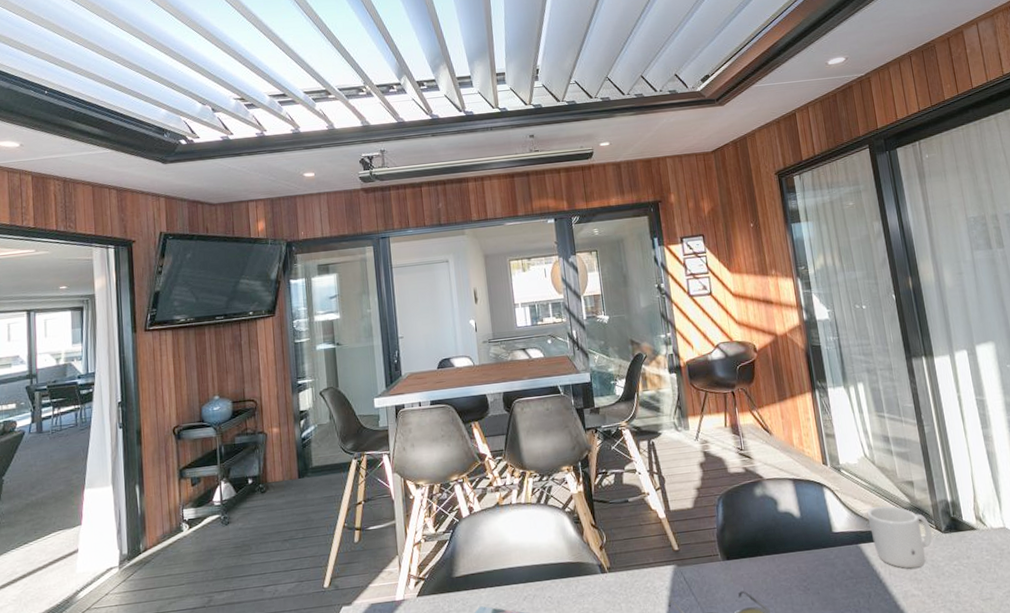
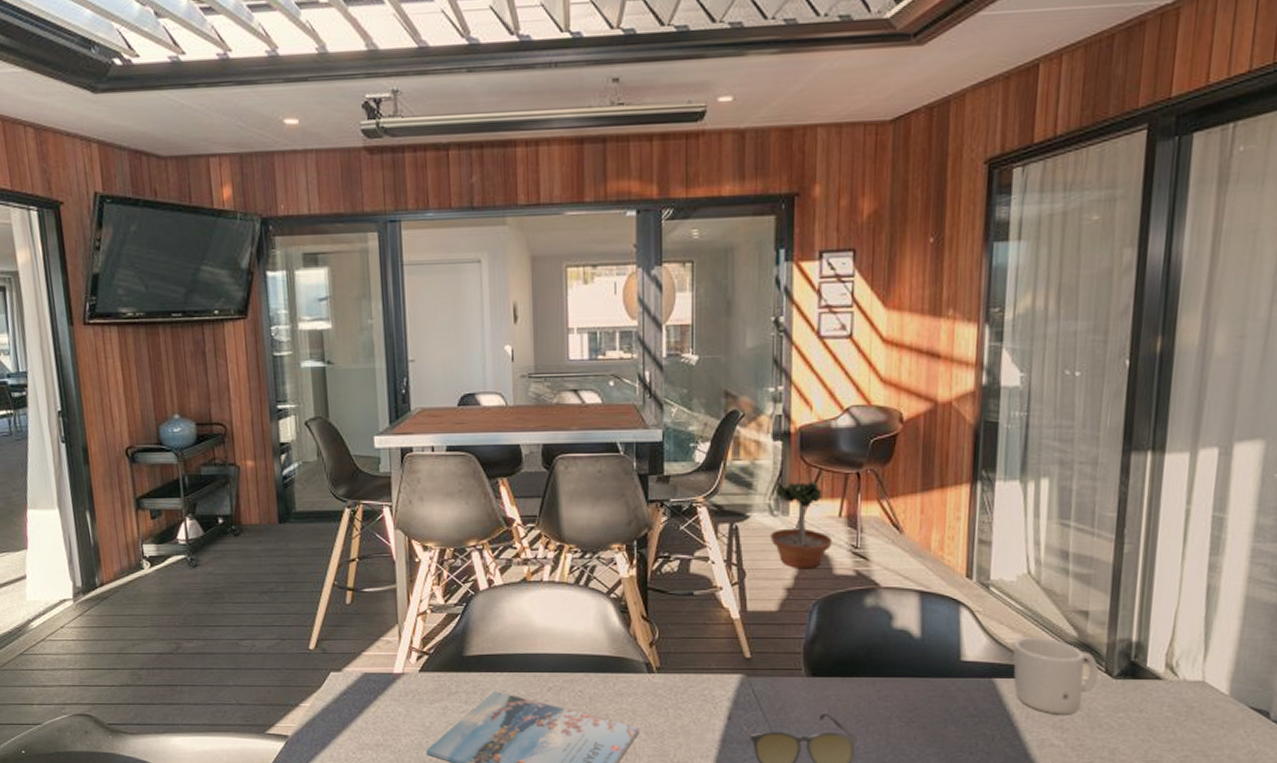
potted tree: none [676,396,724,472] -> present [770,473,832,570]

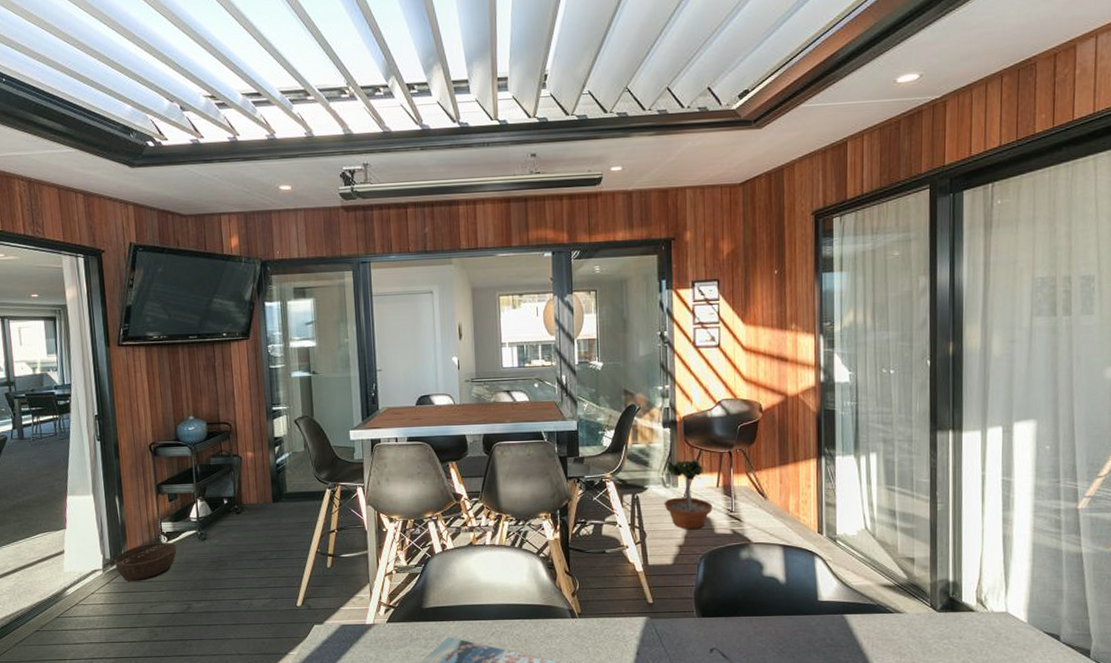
basket: none [86,568,162,614] -> present [114,542,177,582]
mug: present [1012,637,1099,715] -> none [858,580,925,643]

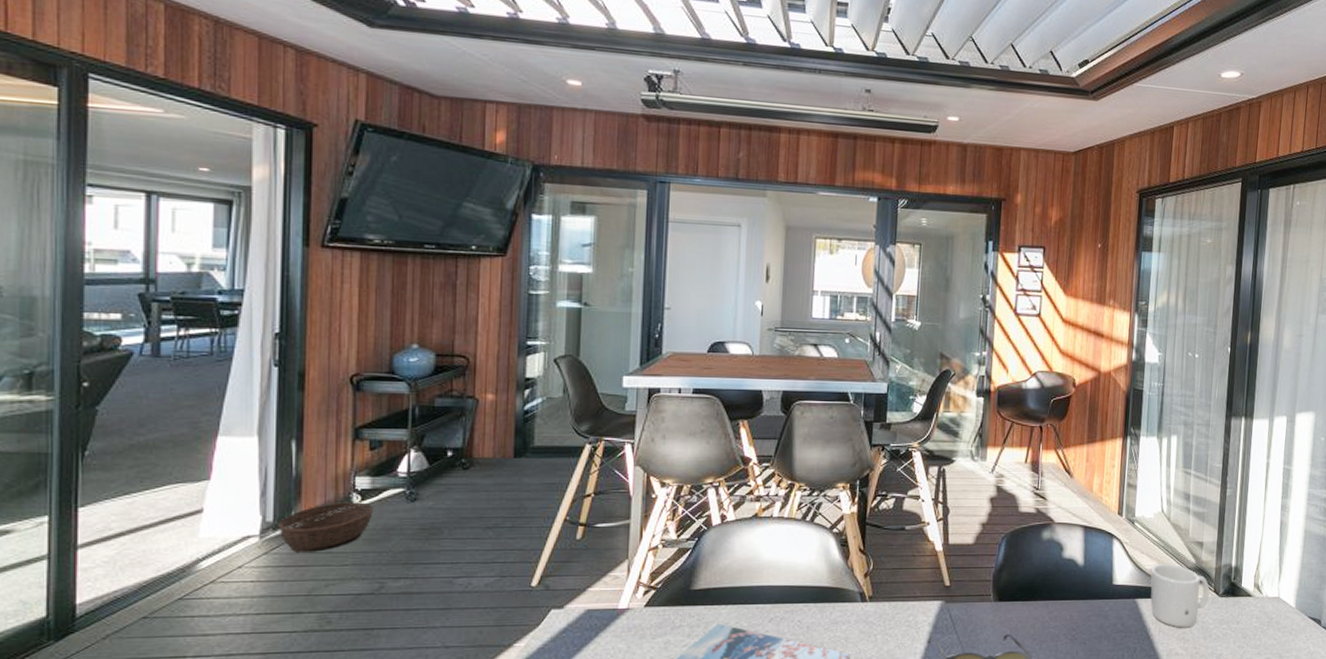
potted tree: present [664,453,713,530] -> none [970,425,1019,507]
mug: none [858,580,925,643] -> present [1150,563,1210,628]

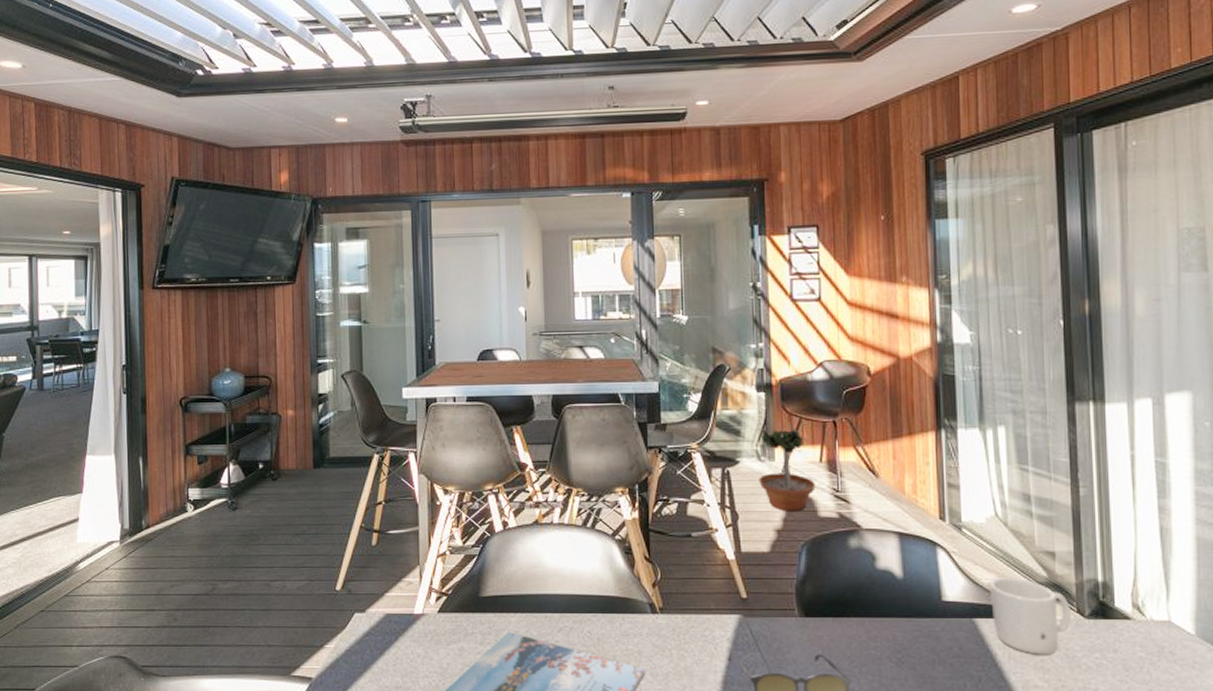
basket: present [278,502,373,552] -> none [133,511,204,556]
potted tree: none [970,425,1019,507] -> present [759,422,815,512]

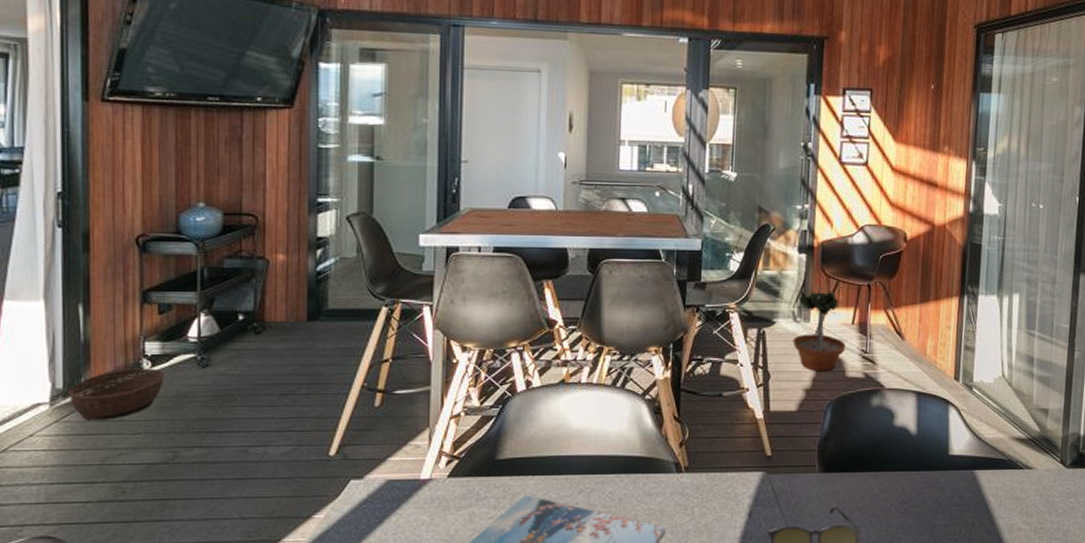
basket: none [133,511,204,556] -> present [68,368,164,420]
mug: present [989,577,1071,655] -> none [990,432,1055,501]

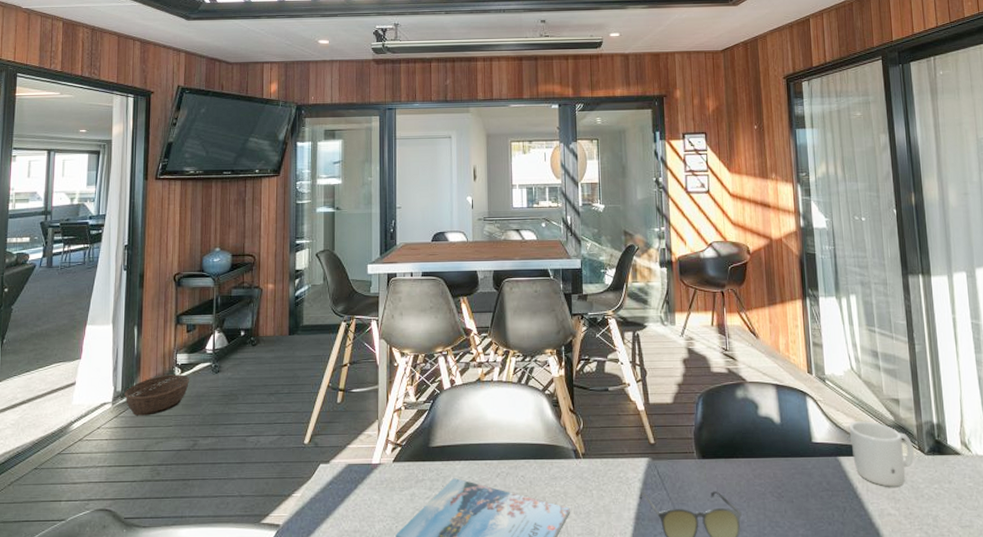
potted tree: present [792,284,846,372] -> none [663,292,708,368]
mug: none [990,432,1055,501] -> present [848,421,914,487]

